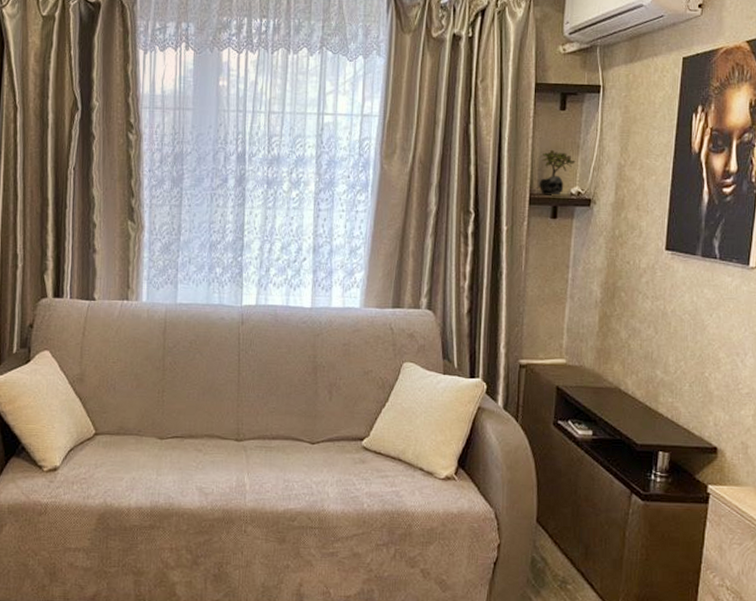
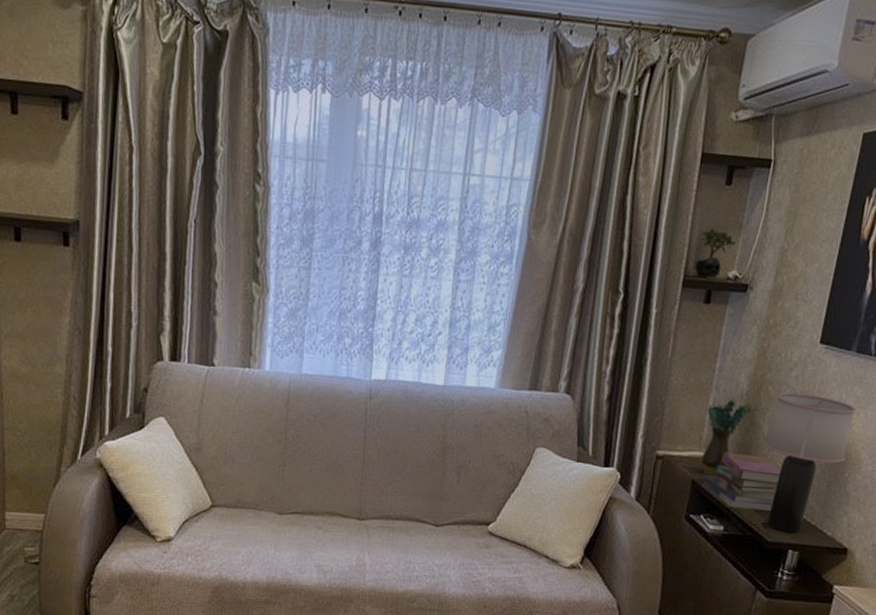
vase: none [563,304,606,383] -> present [700,396,751,477]
books: none [565,358,642,414] -> present [700,452,781,511]
table lamp: none [622,297,708,435] -> present [763,392,856,534]

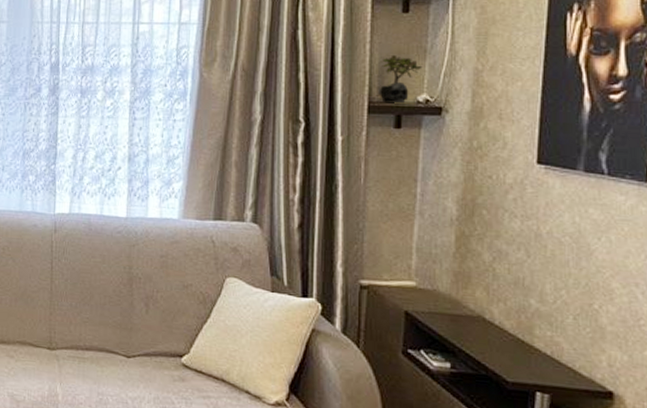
vase: present [700,396,751,477] -> none [412,222,465,309]
books: present [700,452,781,511] -> none [415,282,512,347]
table lamp: present [763,392,856,534] -> none [485,216,595,373]

